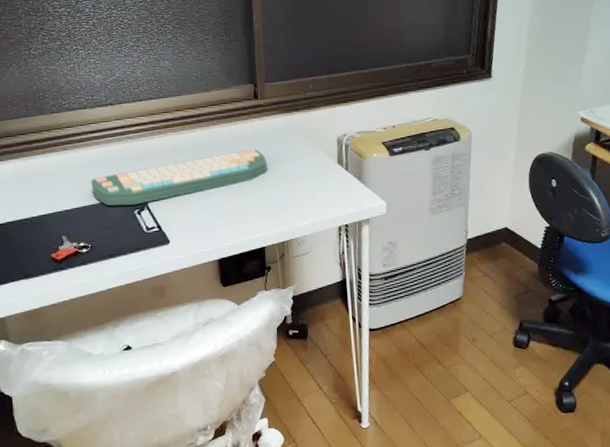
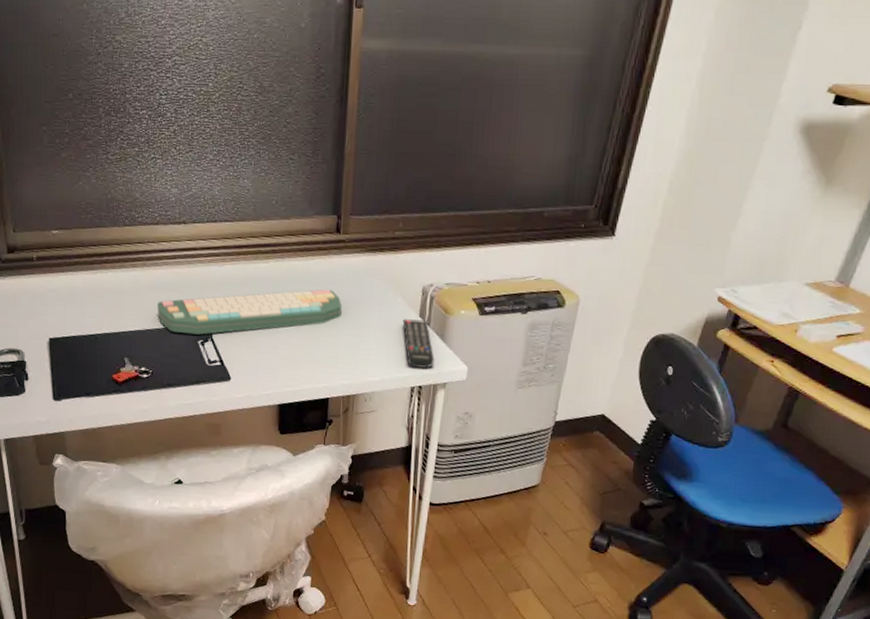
remote control: none [323,166,356,210] -> present [402,319,435,369]

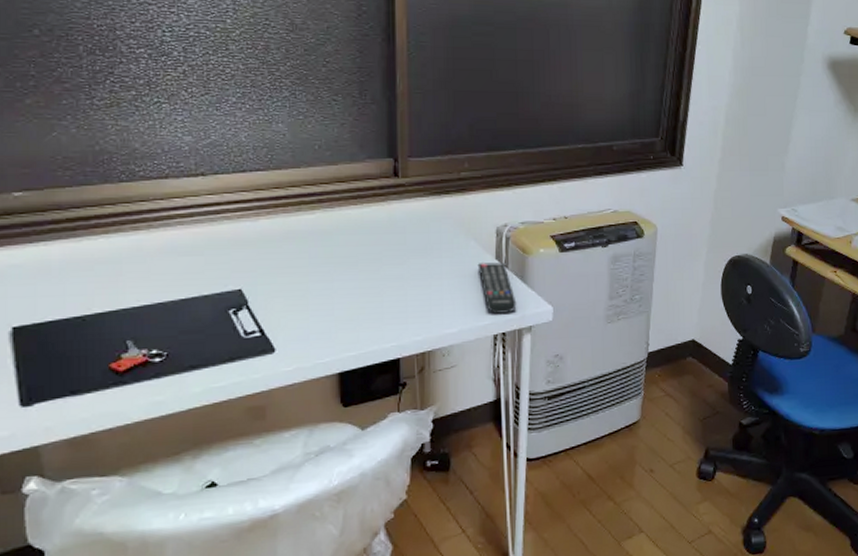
computer keyboard: present [157,289,342,335] -> none [171,237,407,304]

